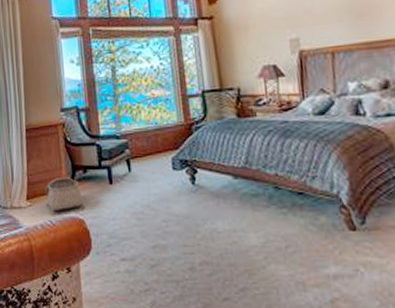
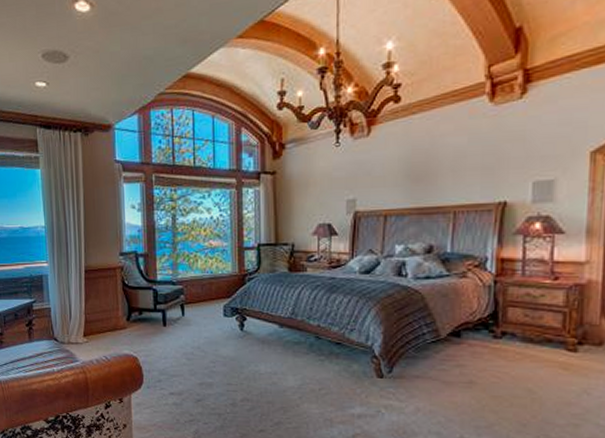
basket: present [45,176,86,215] -> none [101,317,140,351]

